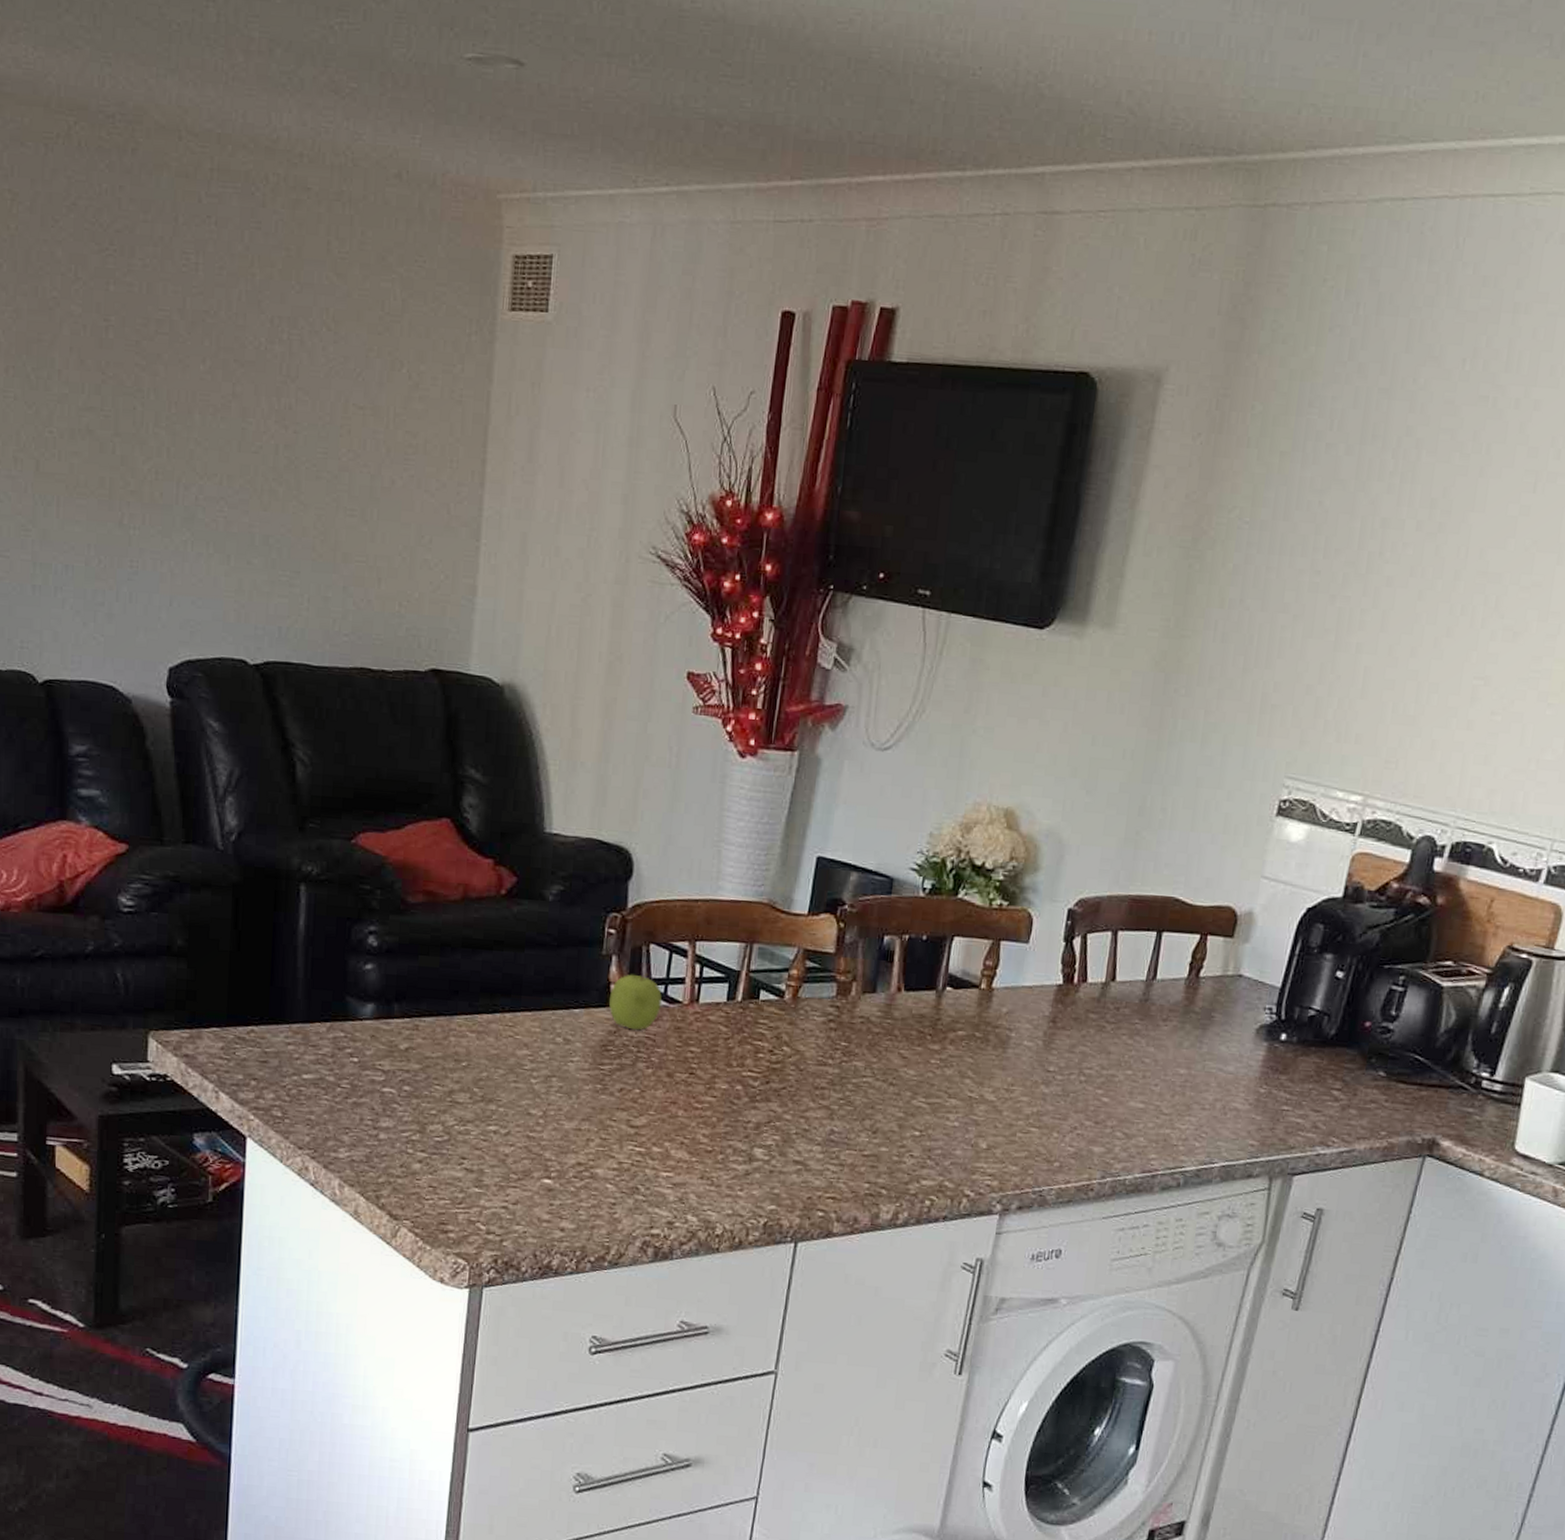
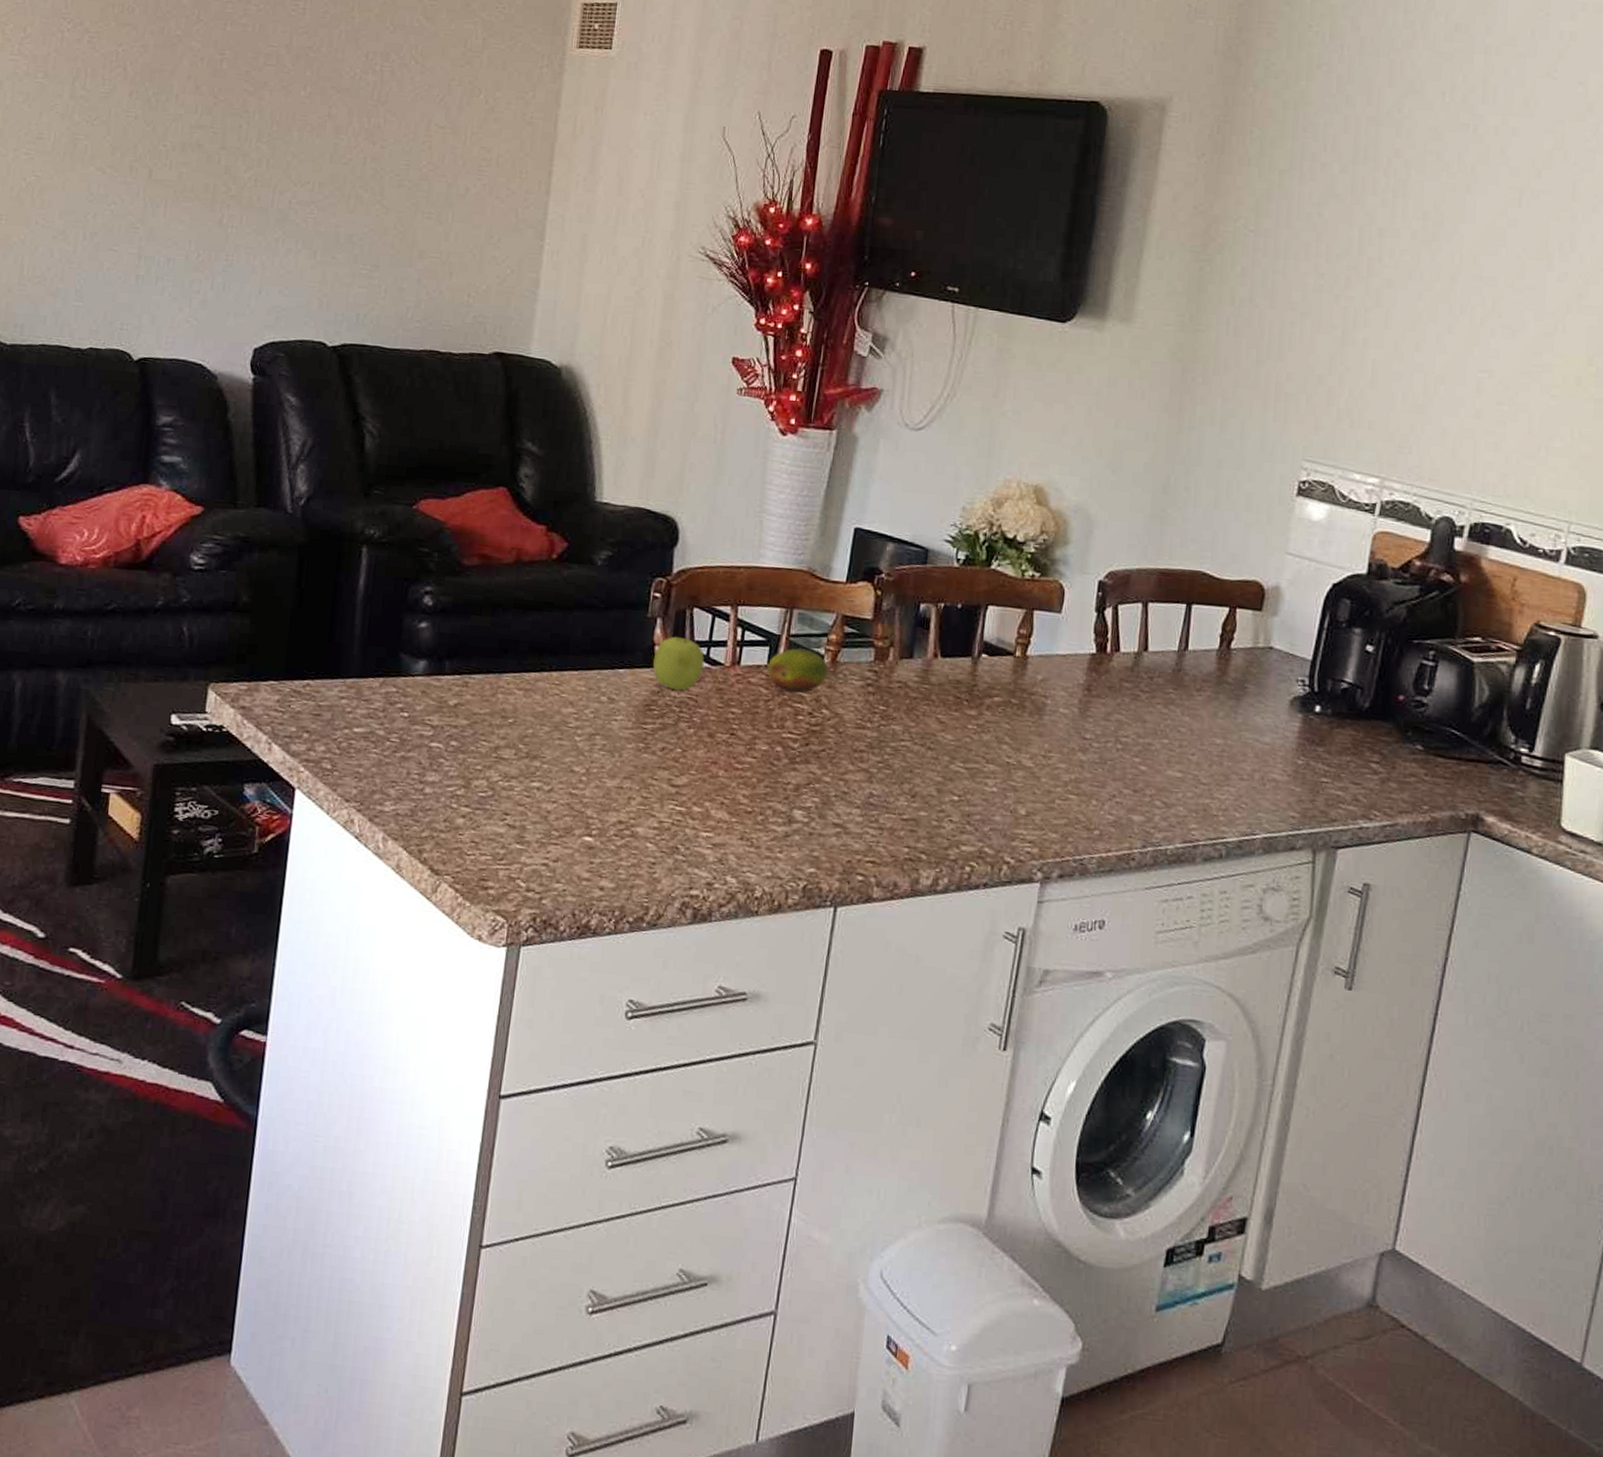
fruit: none [727,984,789,1031] -> present [767,647,828,693]

